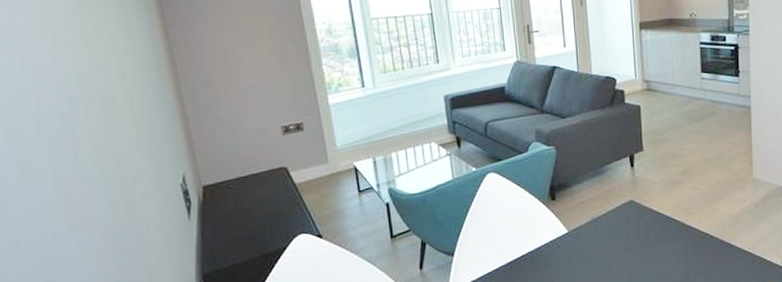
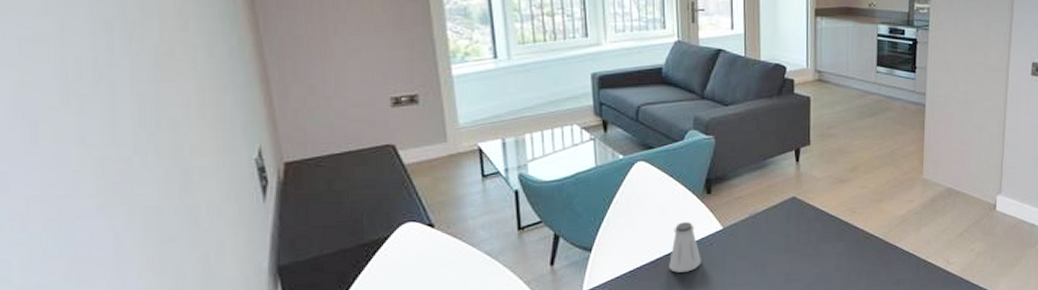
saltshaker: none [522,227,551,274] -> present [669,222,701,272]

